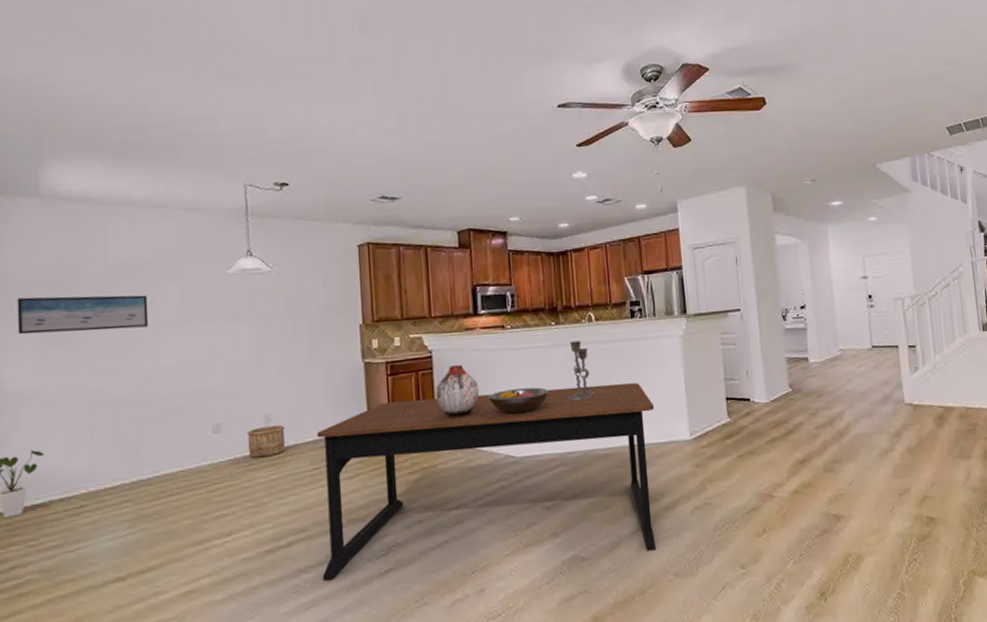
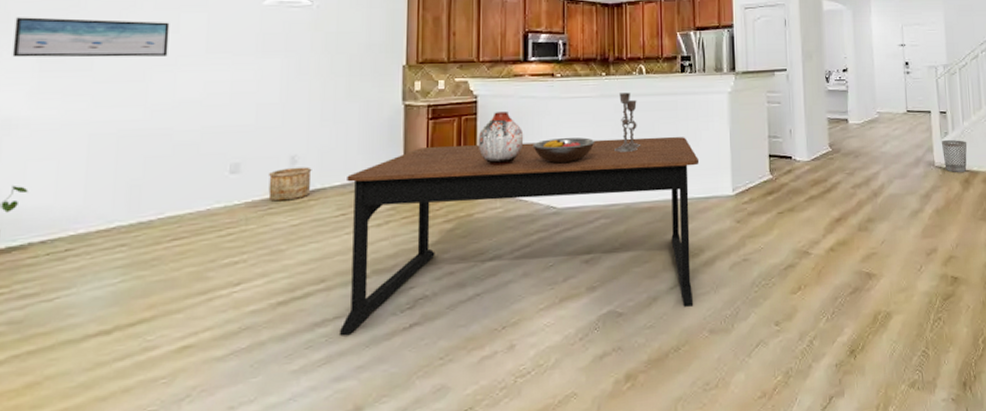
wastebasket: none [911,374,941,409] -> present [941,139,967,172]

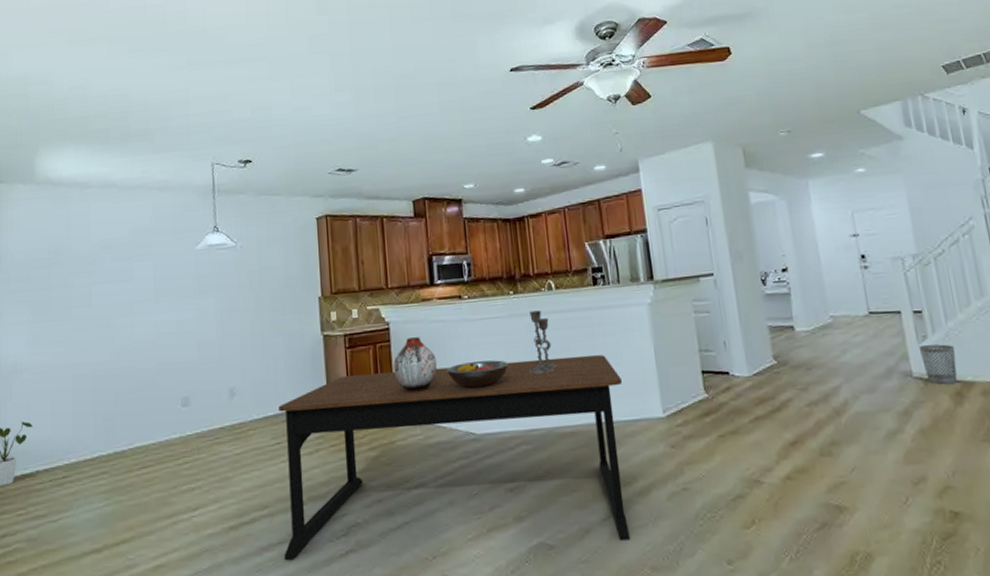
wall art: present [12,17,170,58] -> none [14,272,125,312]
wooden bucket: present [268,166,312,202] -> none [213,398,249,432]

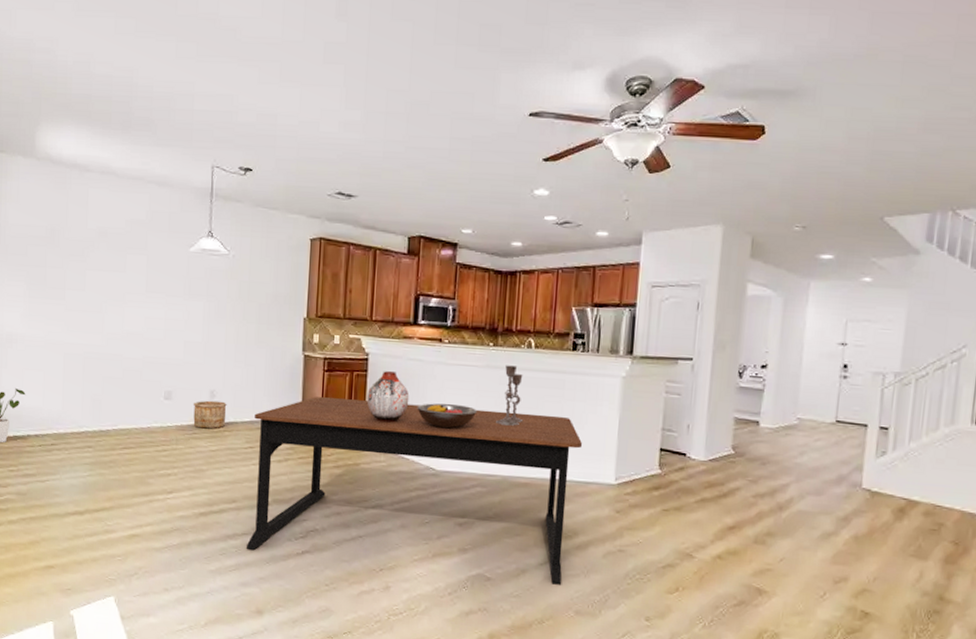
wooden bucket: none [213,398,249,432] -> present [193,400,227,429]
wastebasket: present [918,344,958,384] -> none [875,459,911,500]

